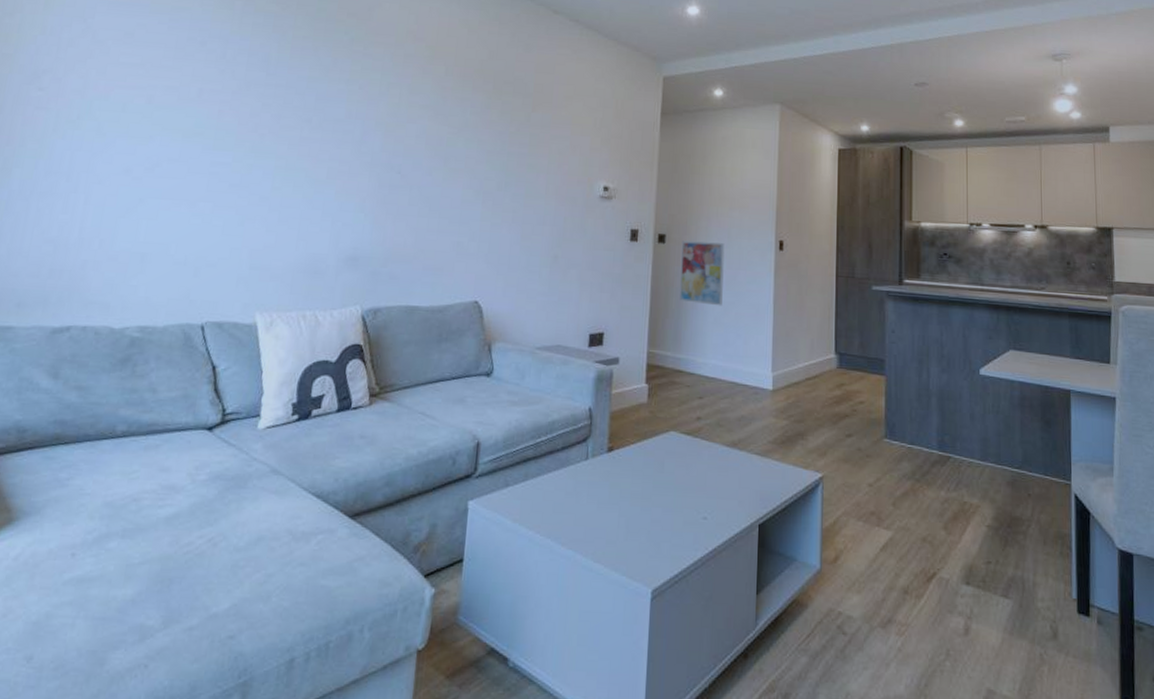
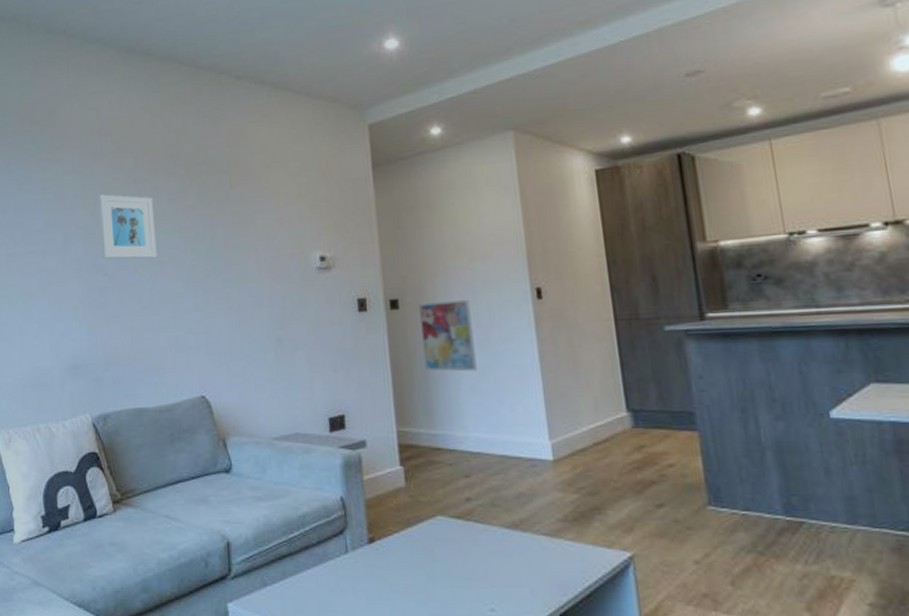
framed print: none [399,96,457,165] -> present [98,194,157,259]

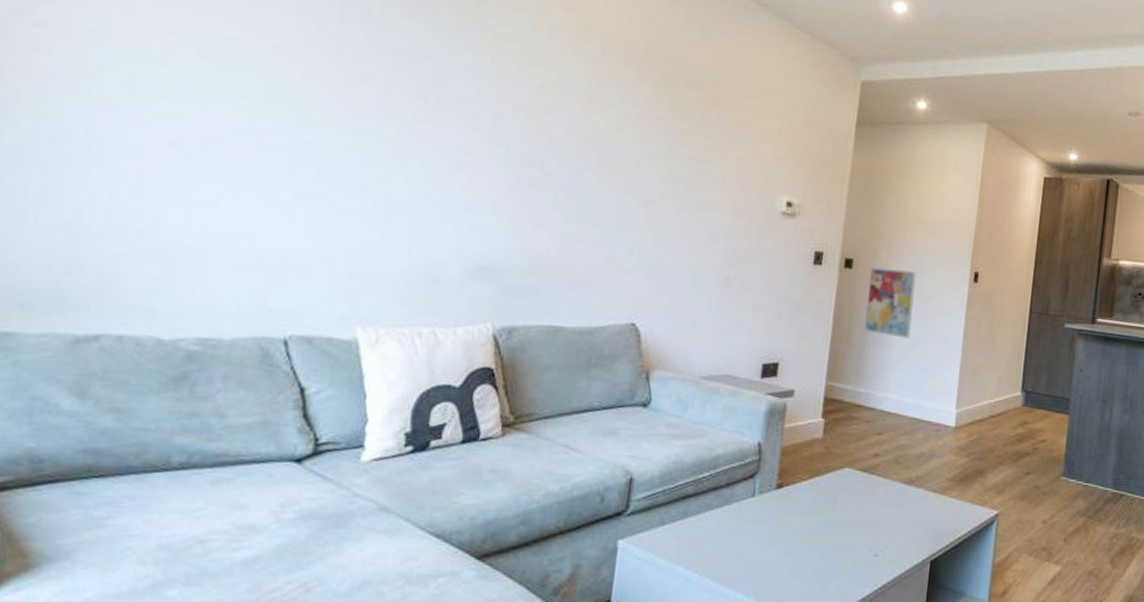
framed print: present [98,194,157,259] -> none [541,77,616,165]

